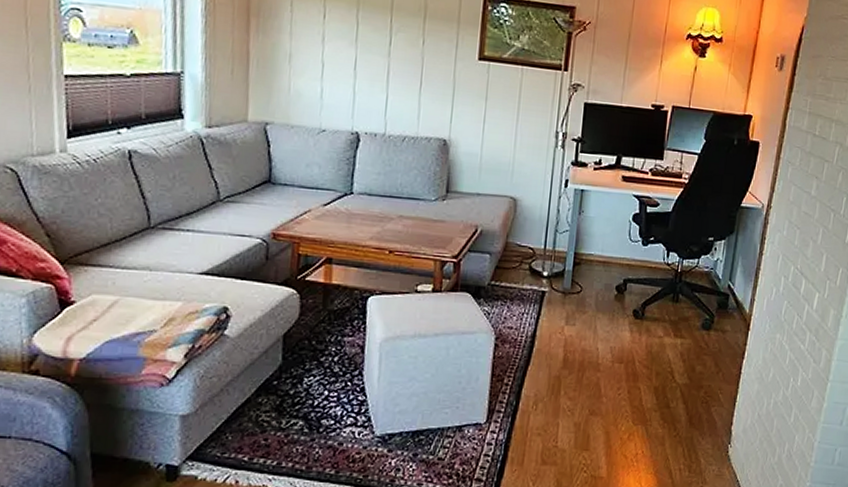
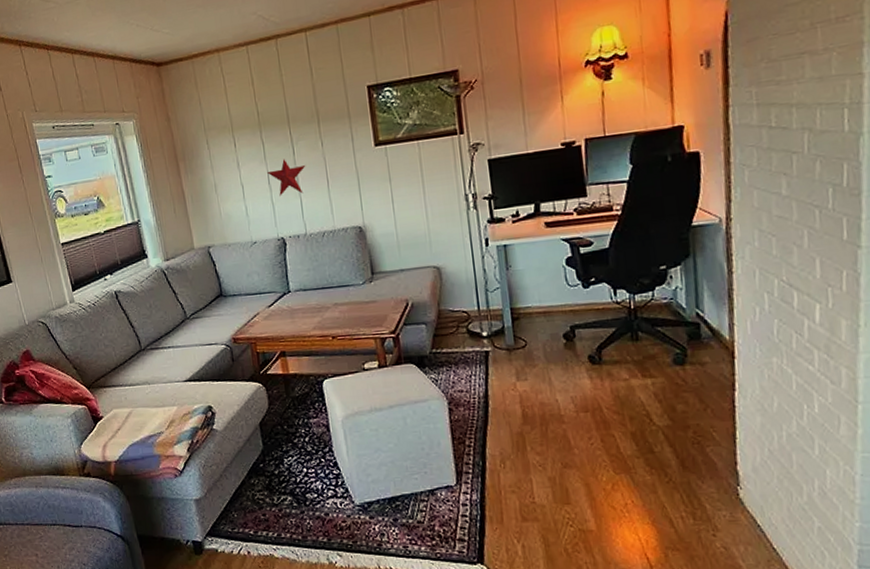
decorative star: none [355,47,401,90] -> present [267,159,306,197]

